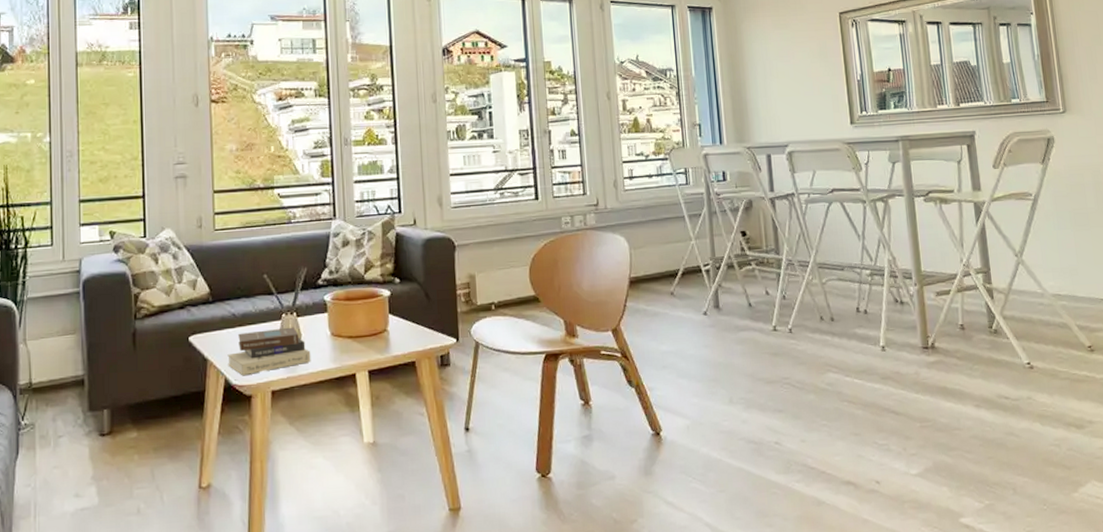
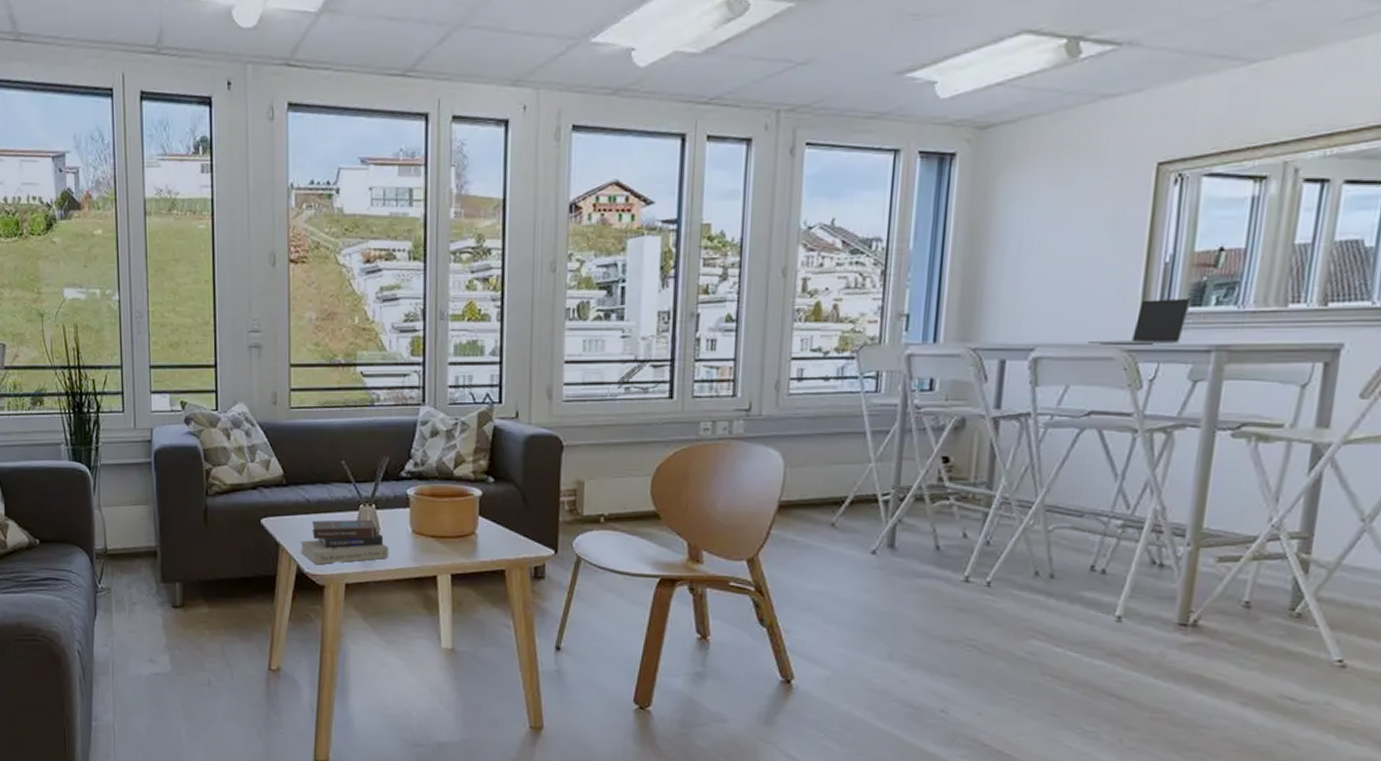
laptop: none [821,104,879,140] -> present [1087,298,1191,345]

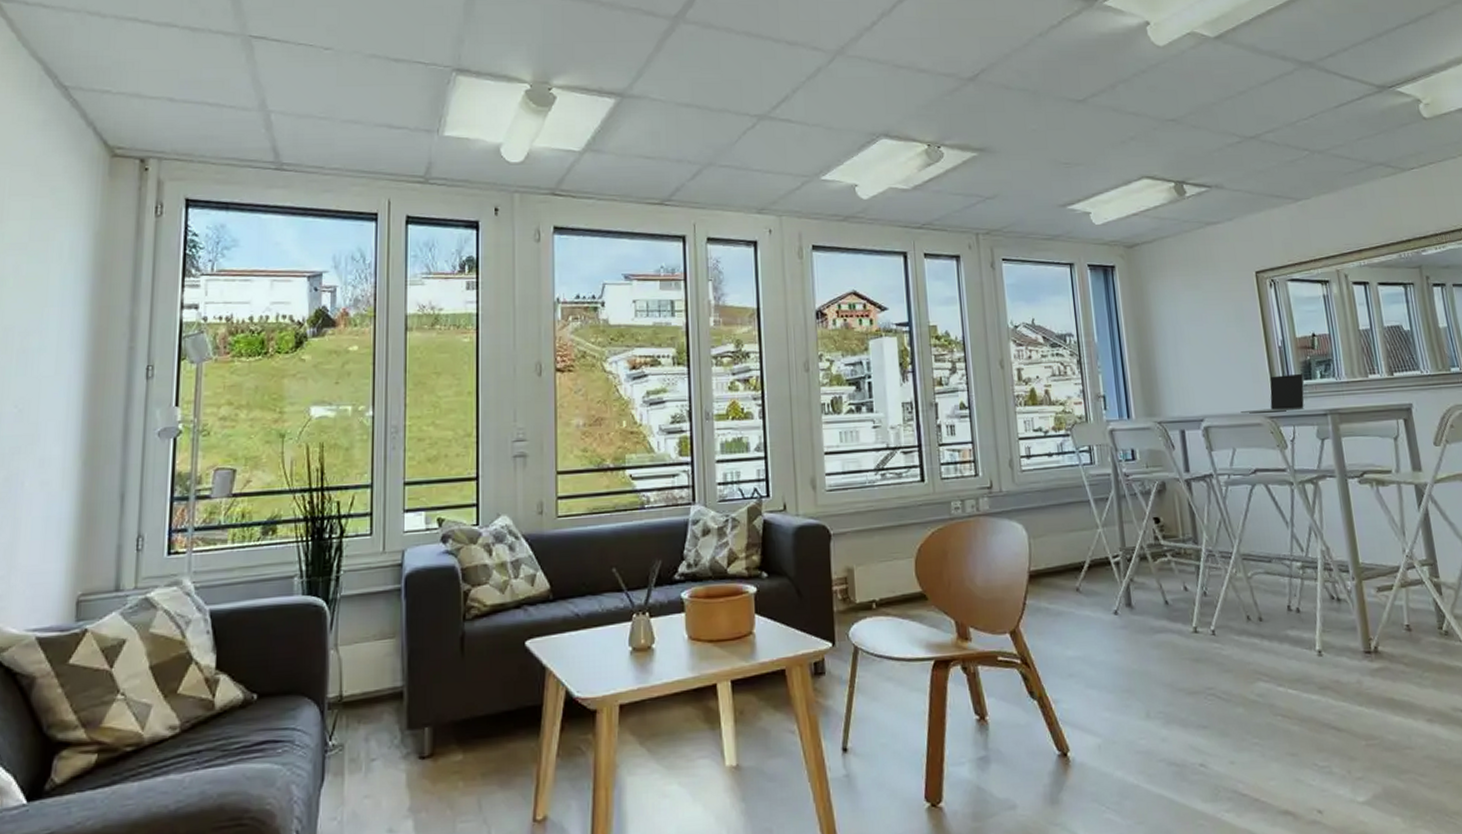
books: present [300,519,389,565] -> none [569,629,665,687]

